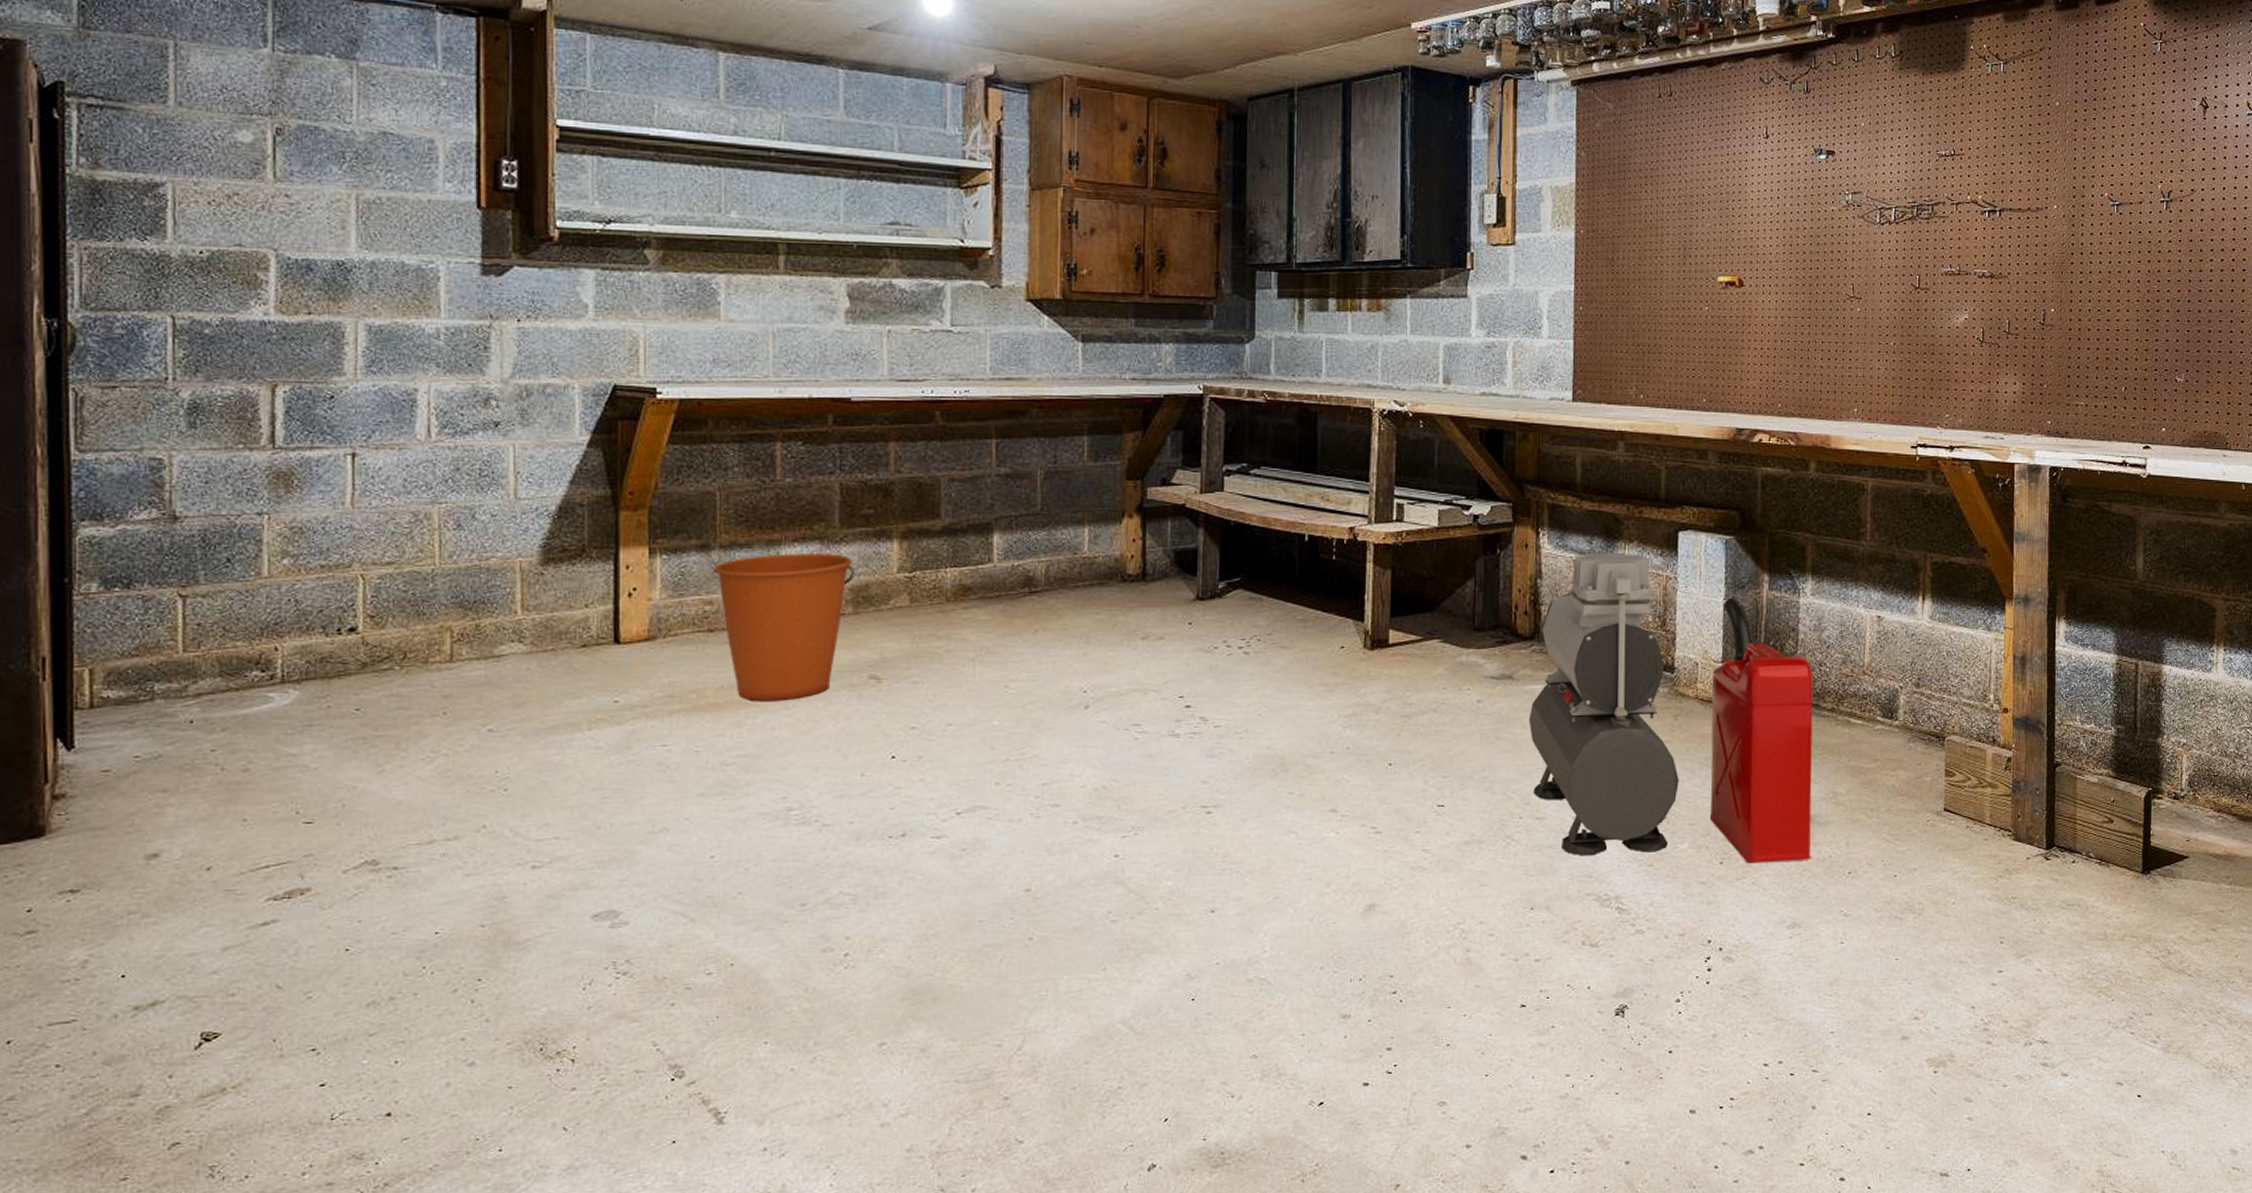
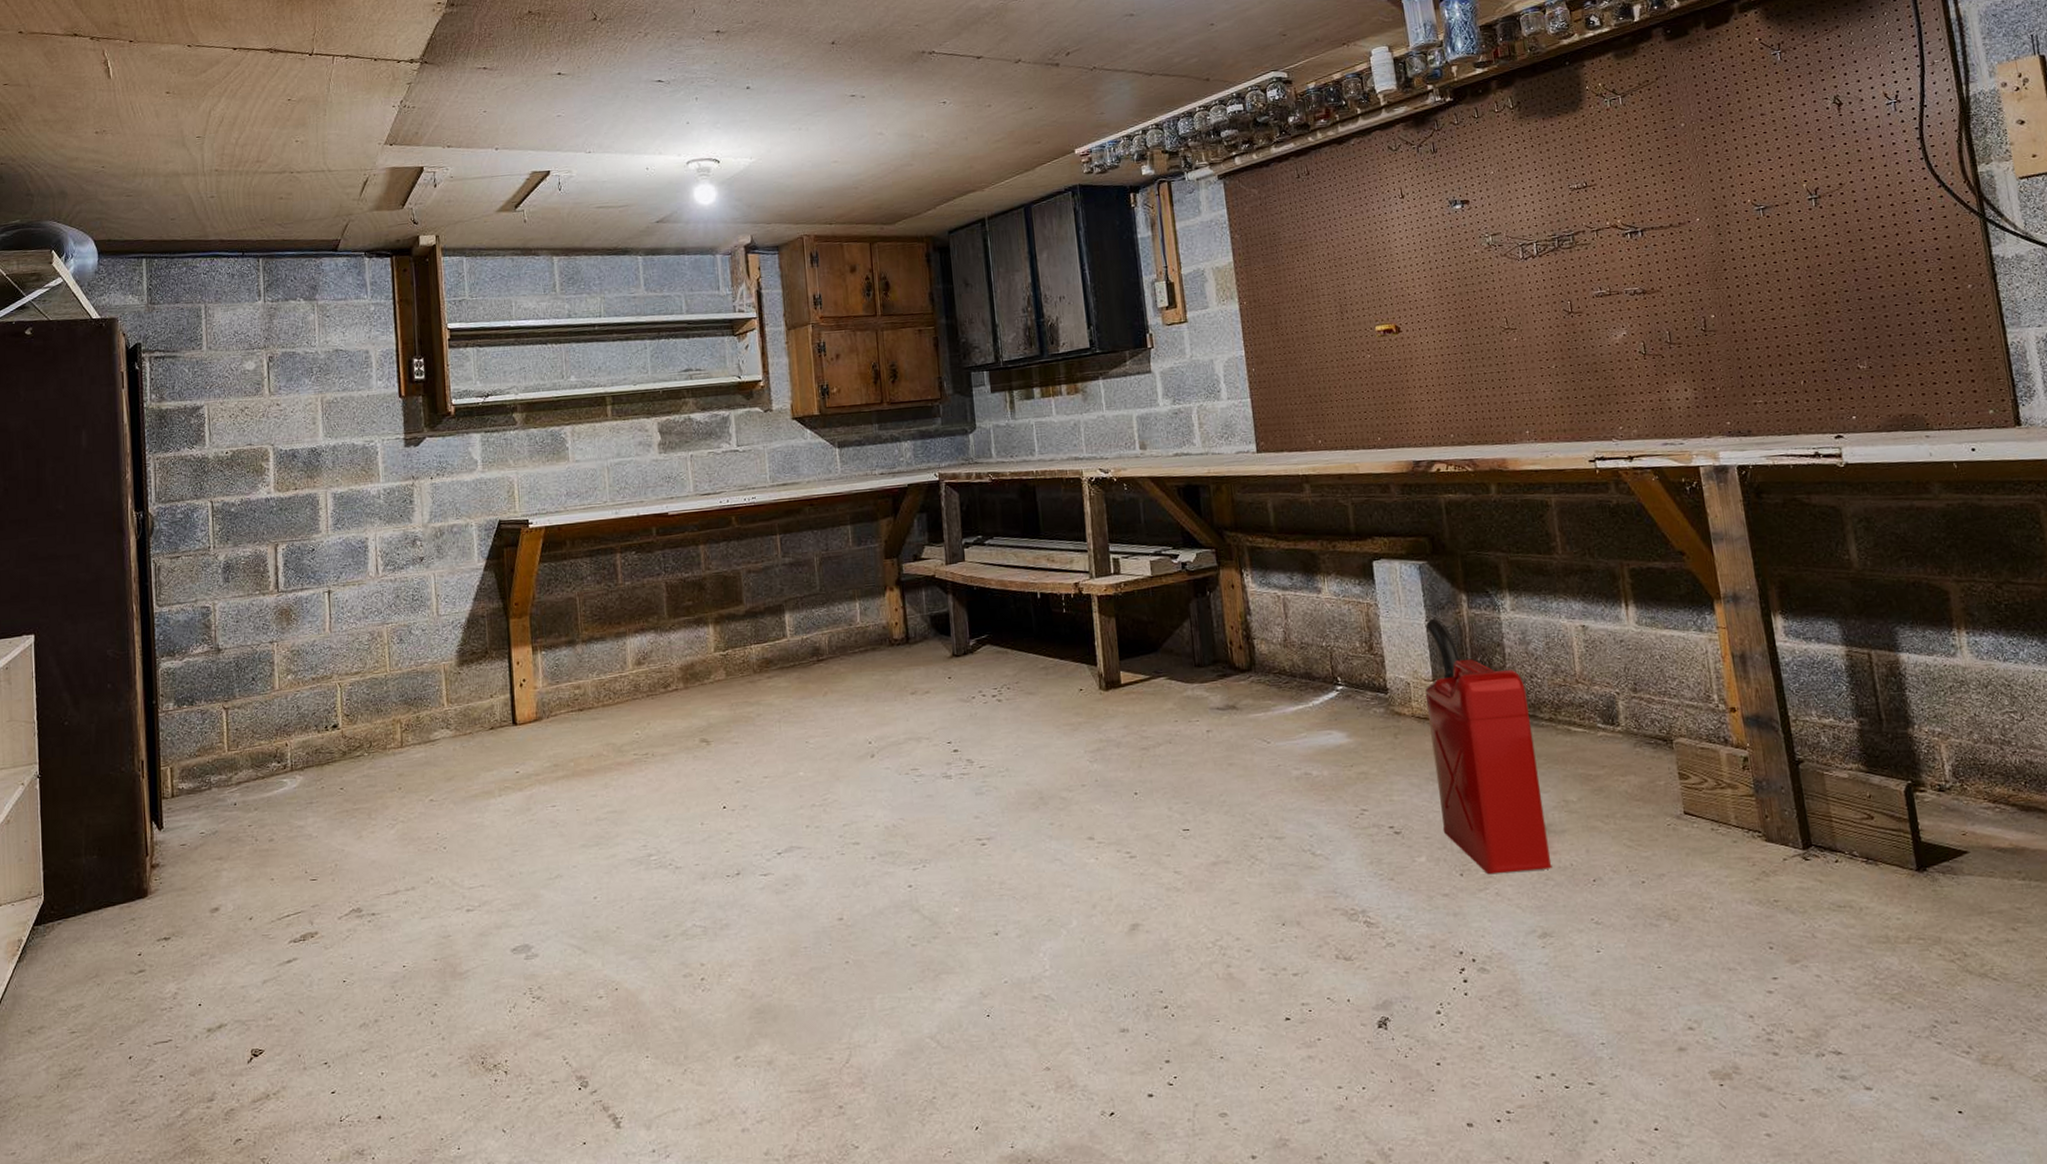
bucket: present [713,553,855,702] -> none [579,640,683,766]
air compressor: present [1528,552,1679,856] -> none [1256,585,1408,872]

